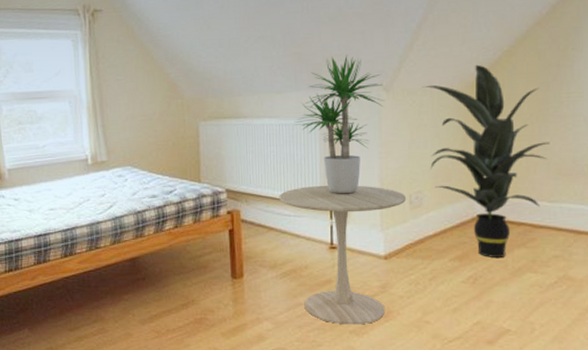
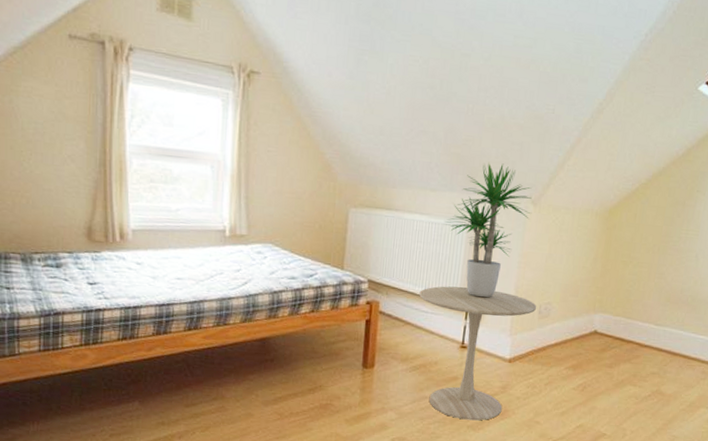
indoor plant: present [421,64,550,257] -> none [561,192,665,370]

